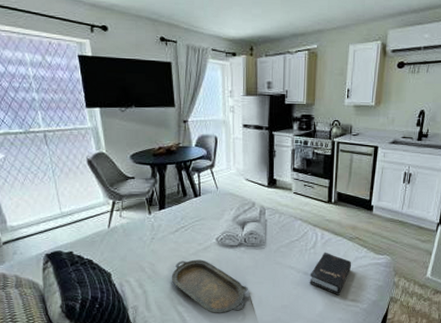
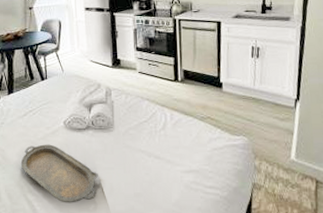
hardback book: present [309,252,352,295] -> none [162,133,206,181]

